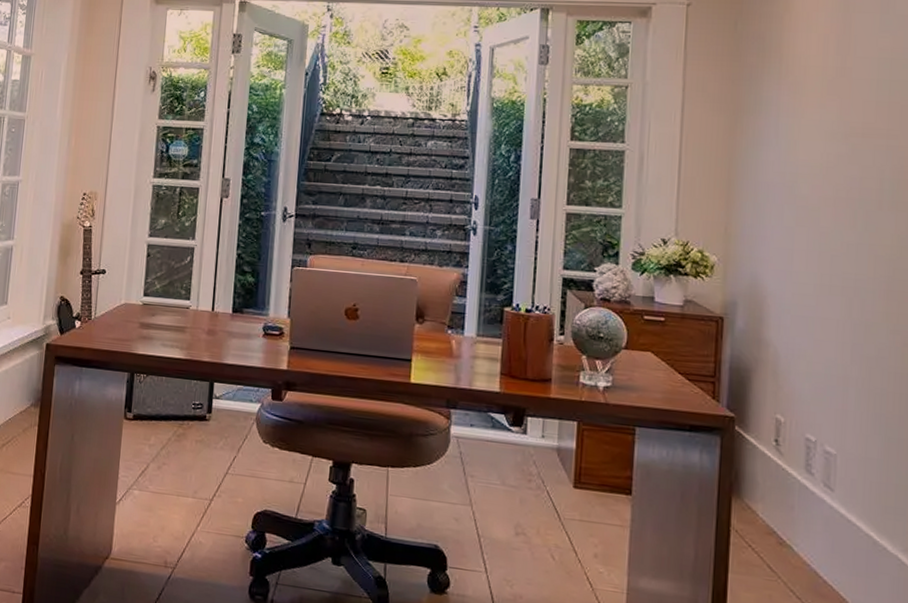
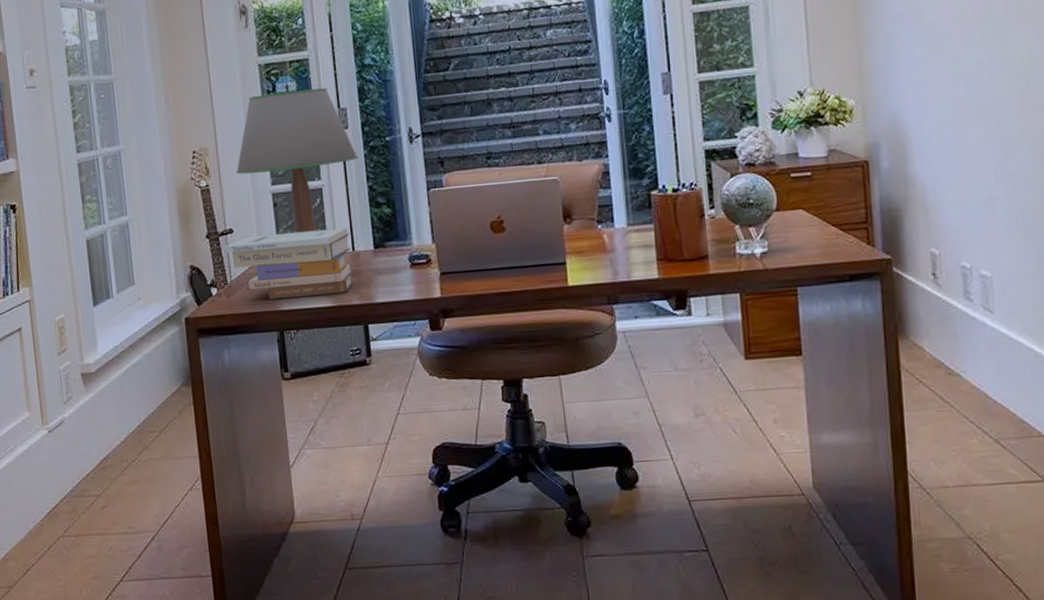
books: none [95,279,212,349] -> present [224,227,353,300]
table lamp: none [119,147,233,286] -> present [236,82,358,233]

